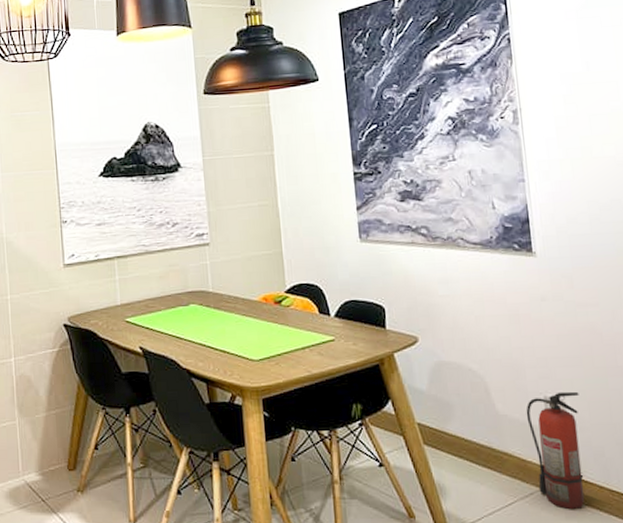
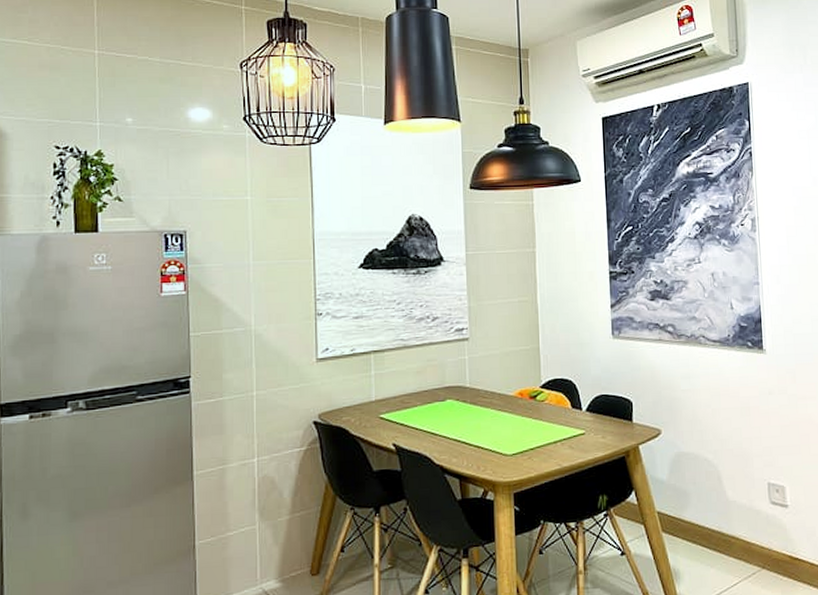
fire extinguisher: present [526,391,585,510] -> none [752,477,798,587]

